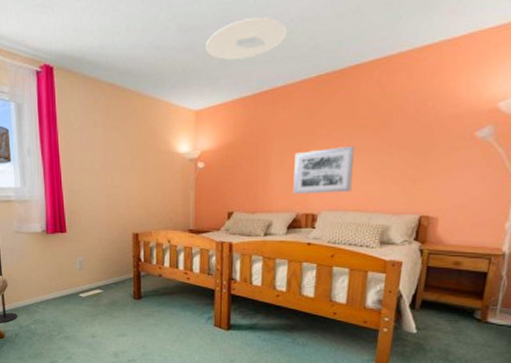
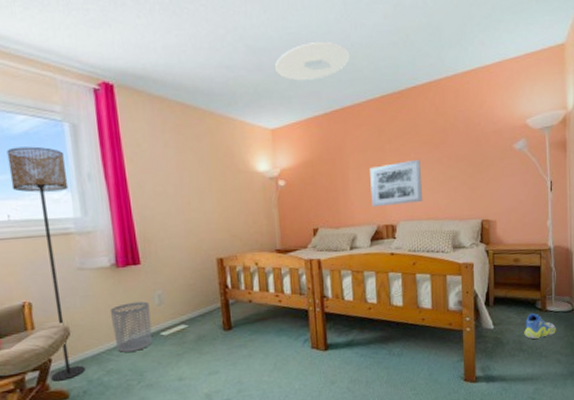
waste bin: none [39,265,72,307] -> present [109,301,153,353]
sneaker: none [453,323,496,350] -> present [524,313,556,339]

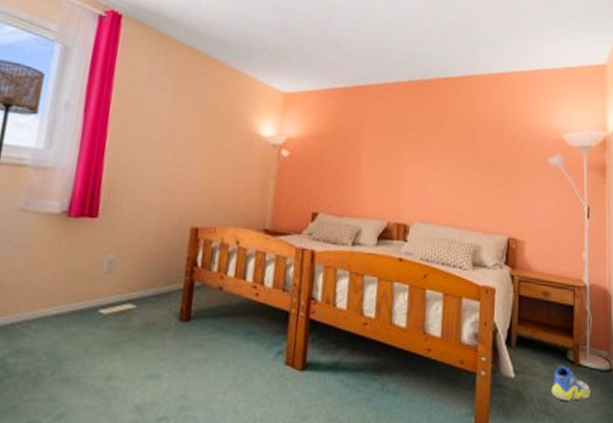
waste bin: present [109,301,153,353] -> none [37,263,95,329]
ceiling light: present [275,42,350,81] -> none [300,14,382,52]
wall art: present [370,159,423,208] -> none [384,154,444,205]

